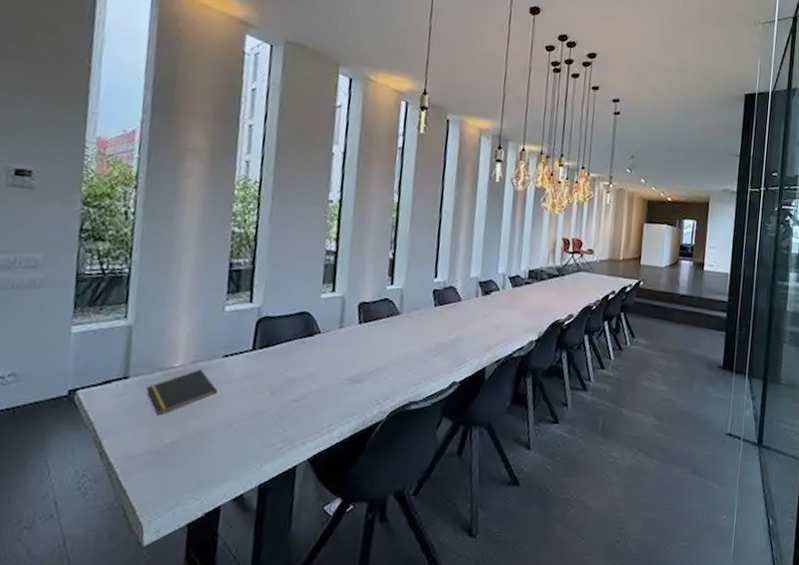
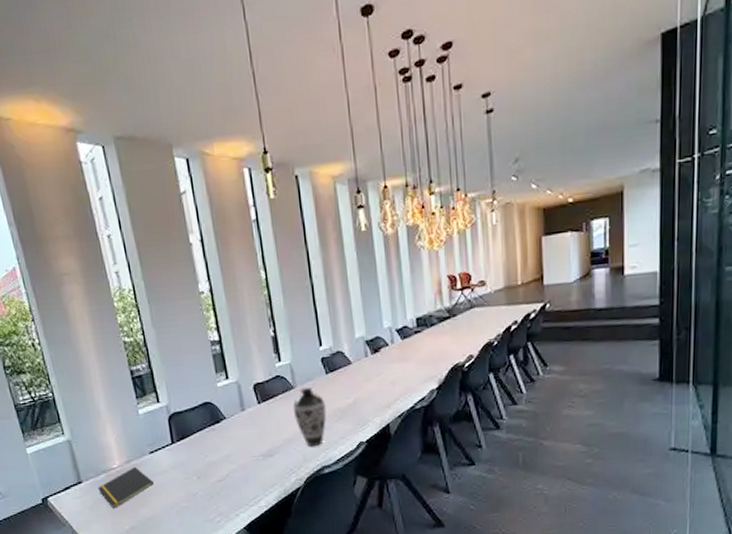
decorative vase: none [392,316,428,379] -> present [292,387,327,447]

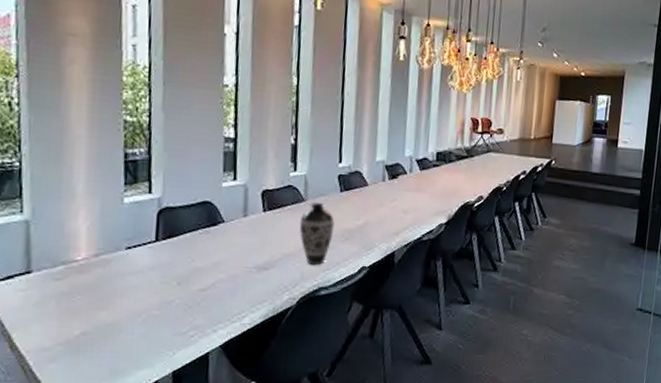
notepad: present [97,466,154,509] -> none [50,261,123,309]

